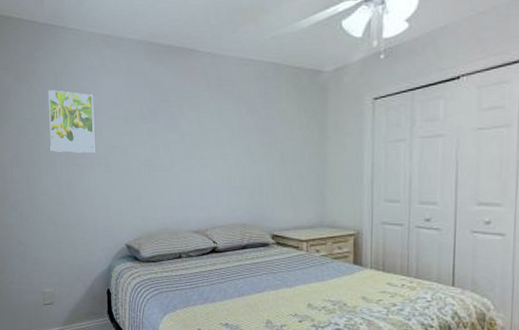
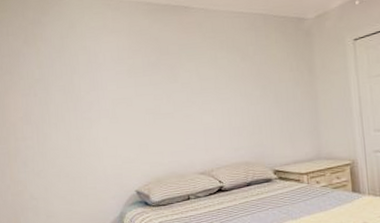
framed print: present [47,90,95,154] -> none [54,51,102,108]

